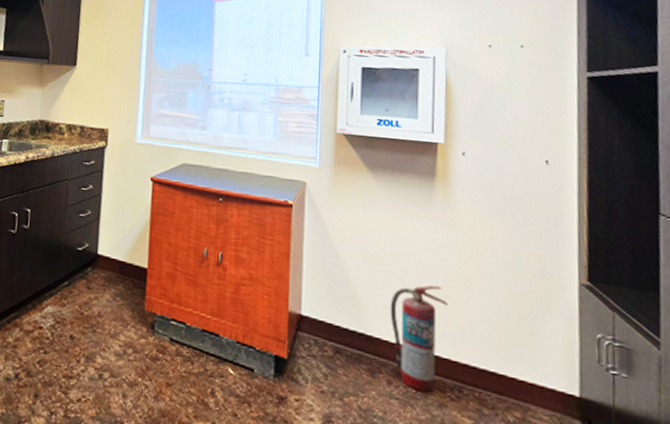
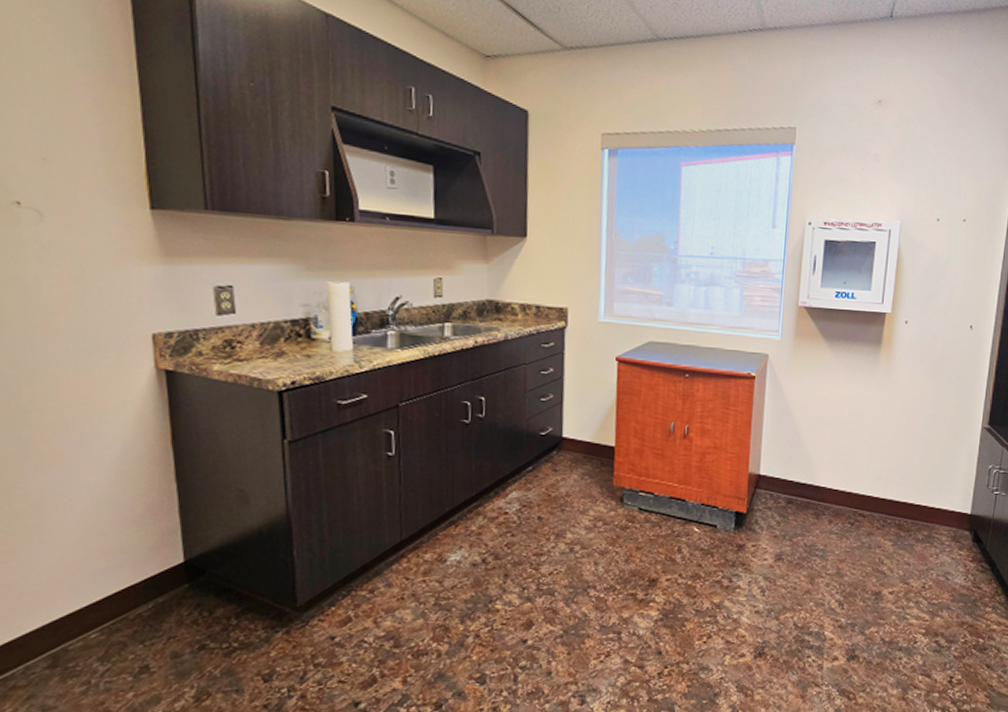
fire extinguisher: present [390,285,448,393] -> none [834,438,882,525]

